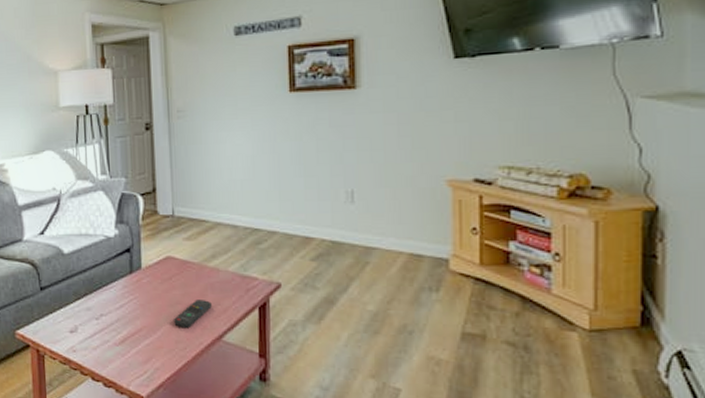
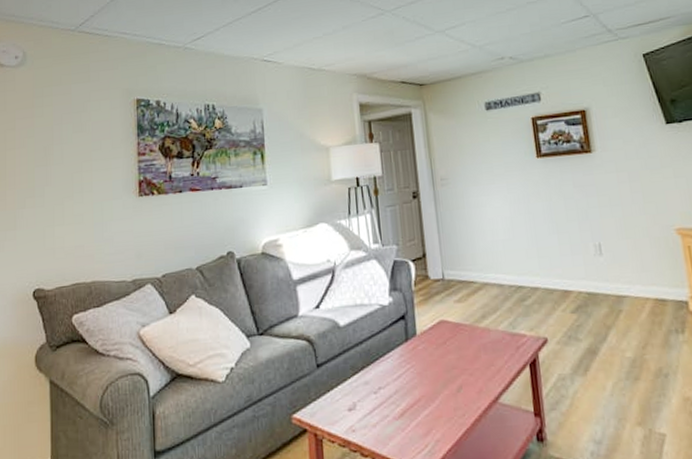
remote control: present [174,300,212,328] -> none [451,362,486,393]

